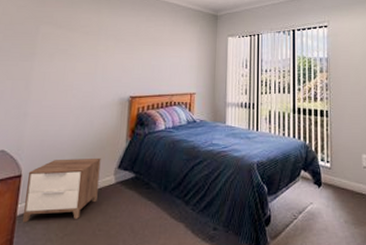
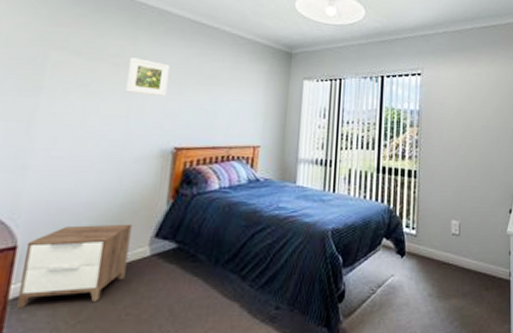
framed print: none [92,27,125,56] -> present [125,57,171,96]

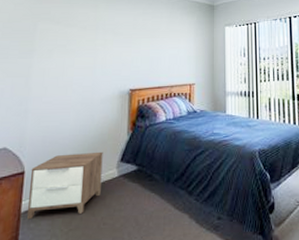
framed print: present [125,57,171,96] -> none [91,21,122,49]

